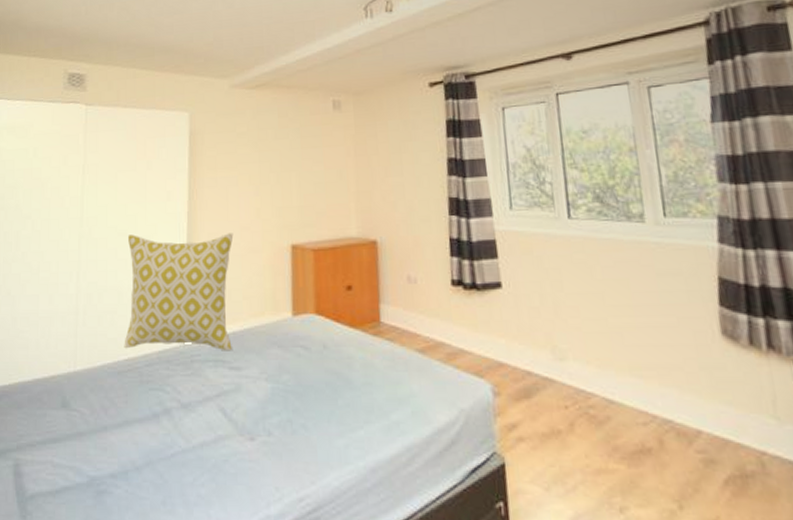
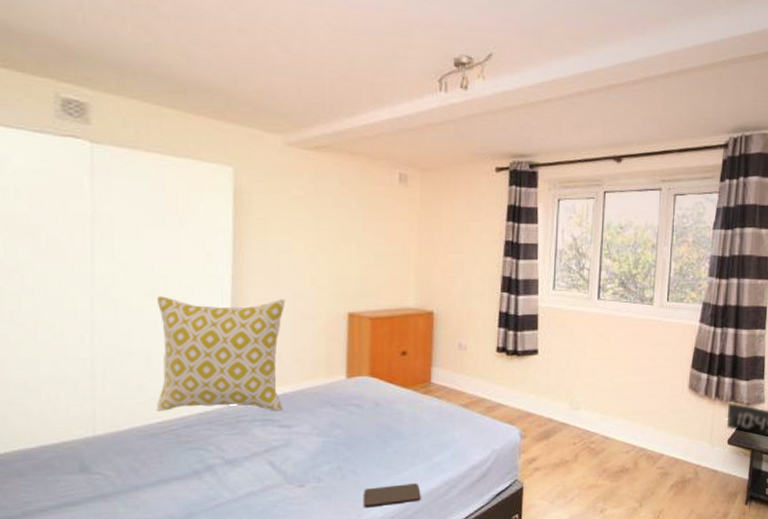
phone: none [316,446,380,473] -> present [364,483,421,508]

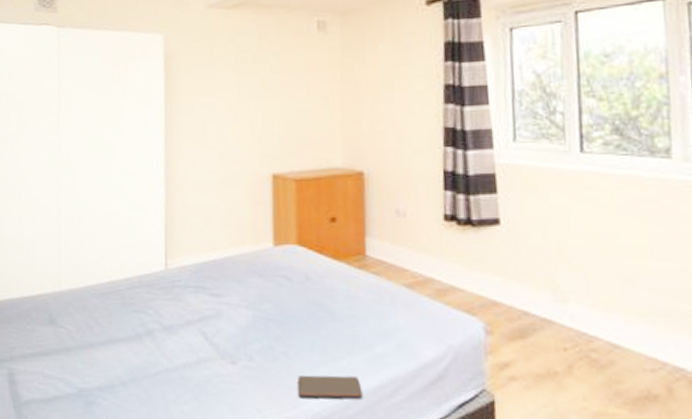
pillow: present [156,296,286,412] -> none [105,161,212,278]

